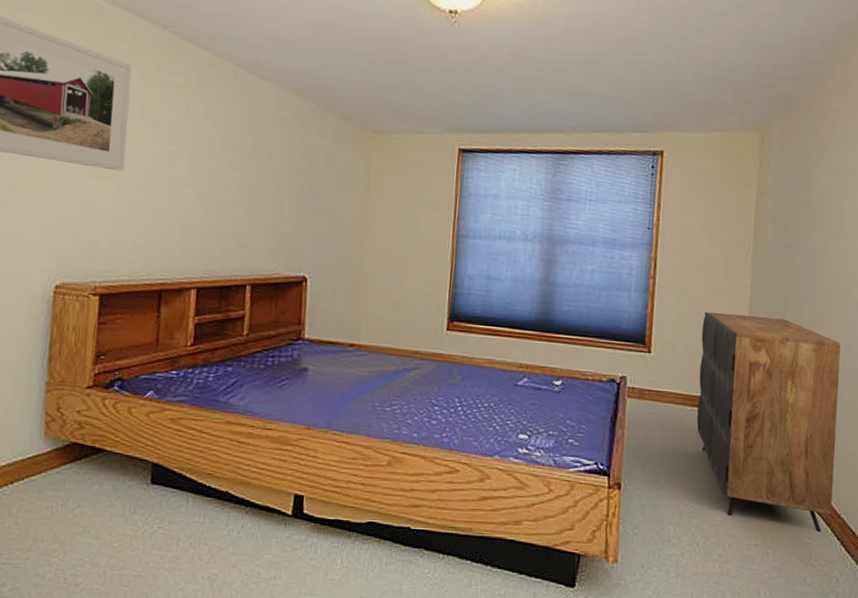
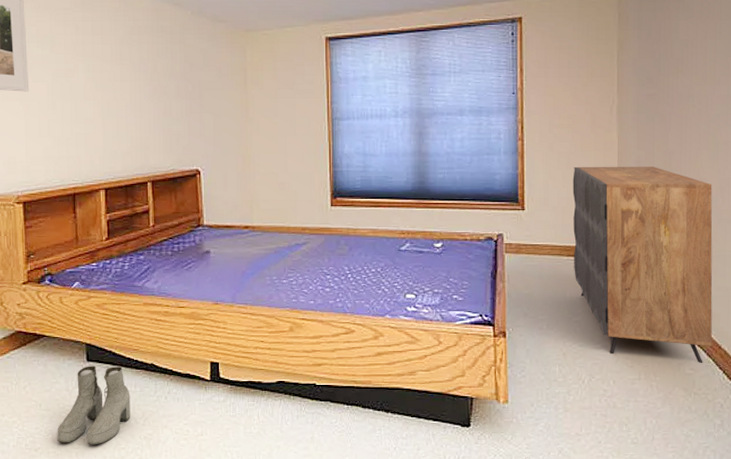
boots: none [103,489,197,584] -> present [57,366,131,445]

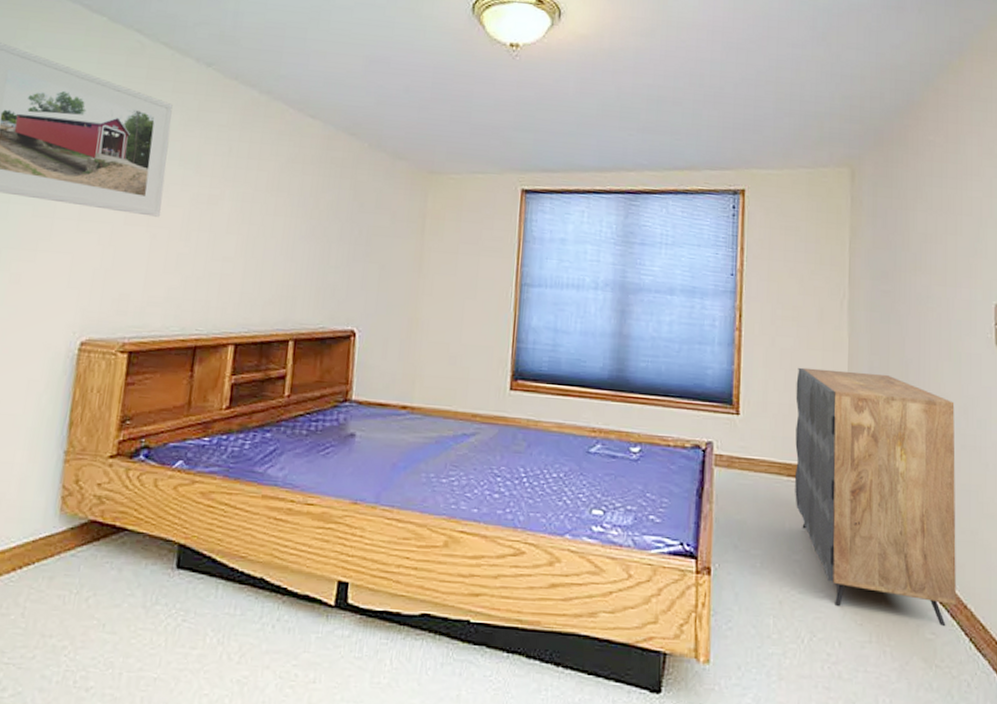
boots: present [57,366,131,445] -> none [118,575,227,688]

